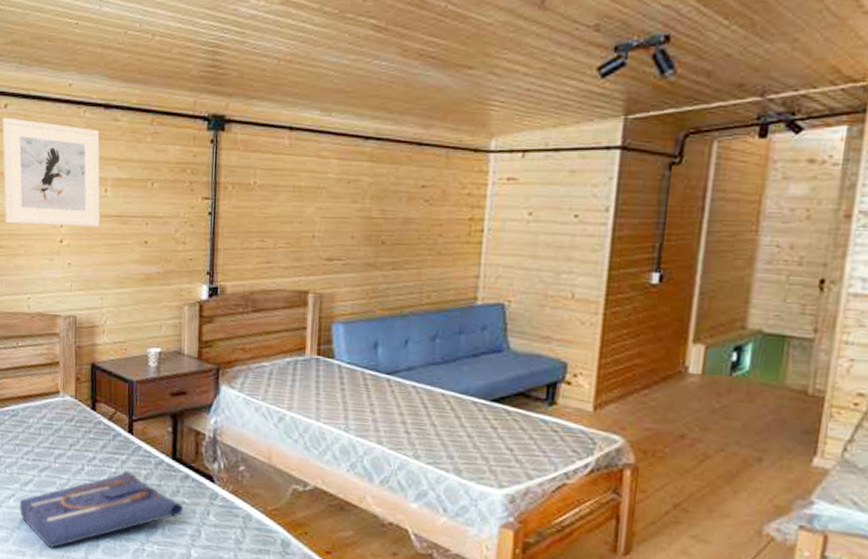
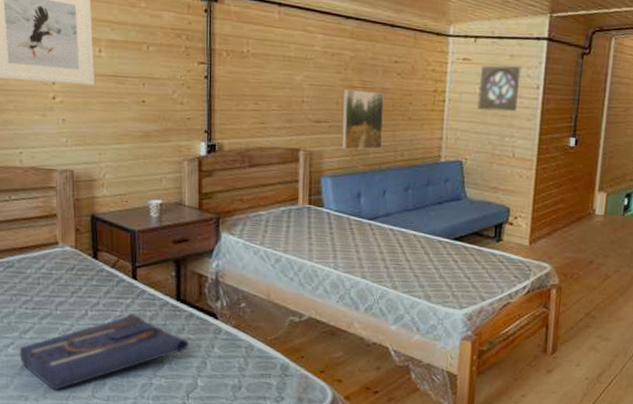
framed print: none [356,221,408,292] -> present [341,89,384,150]
wall ornament: none [524,183,584,242] -> present [476,65,521,112]

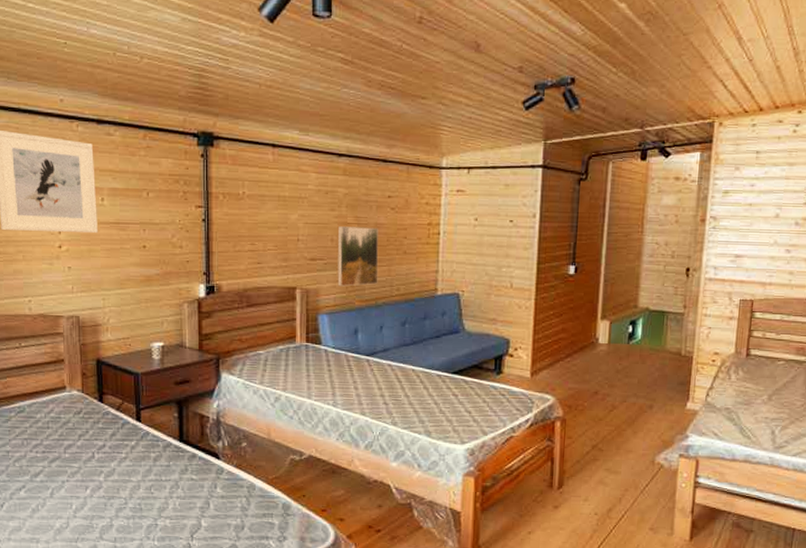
tote bag: present [19,312,190,390] -> none [30,454,193,532]
wall ornament: present [476,65,521,112] -> none [472,195,516,242]

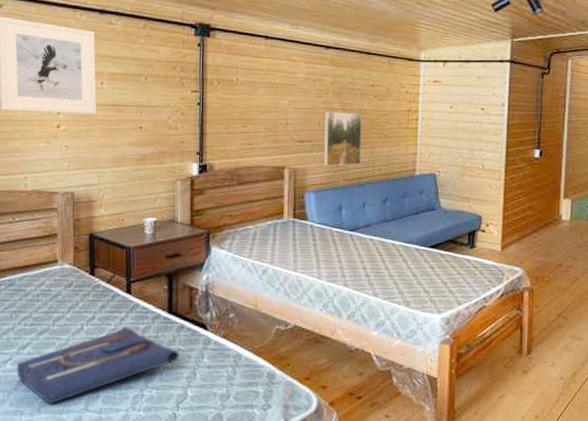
tote bag: none [30,454,193,532] -> present [16,326,180,404]

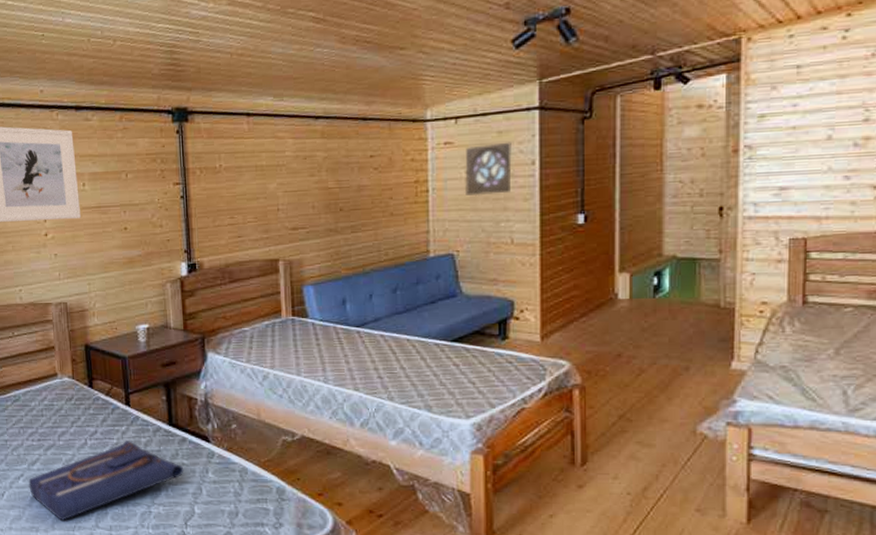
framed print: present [323,111,362,167] -> none [318,190,365,255]
wall ornament: none [447,86,487,128] -> present [464,142,512,196]

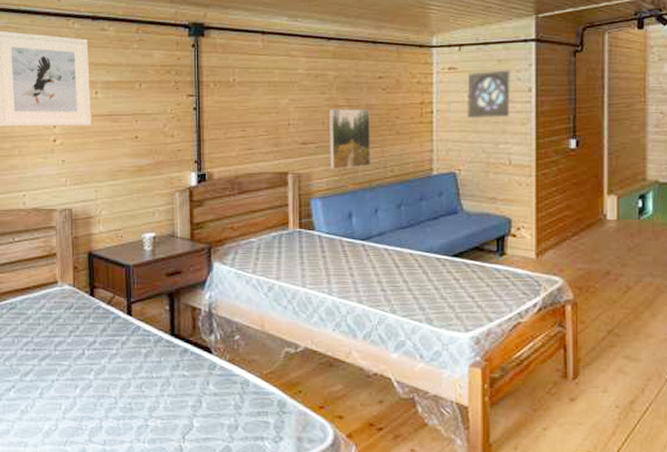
tote bag: present [28,439,184,521] -> none [20,350,184,435]
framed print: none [318,190,365,255] -> present [328,109,371,170]

